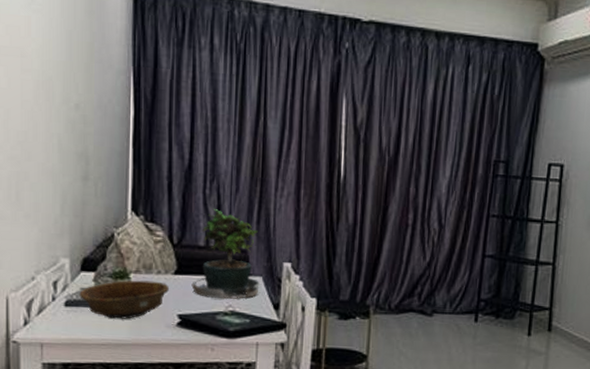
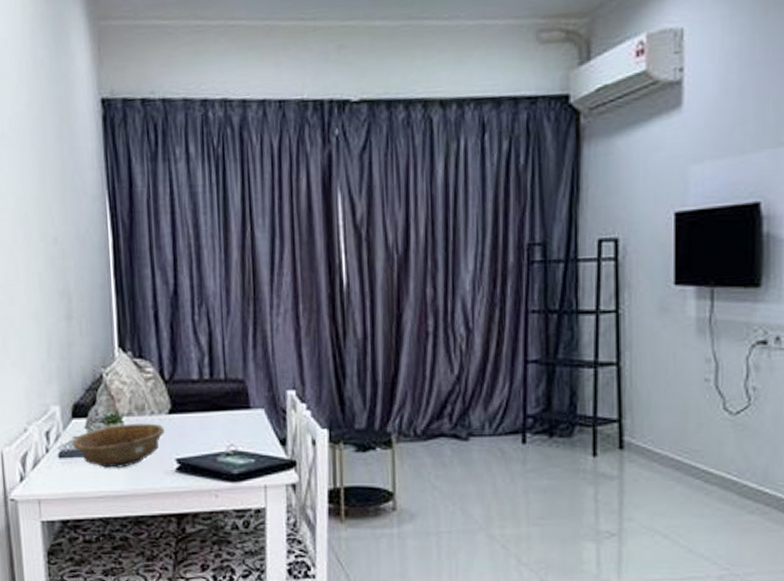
potted plant: present [191,208,260,300] -> none [188,335,264,438]

